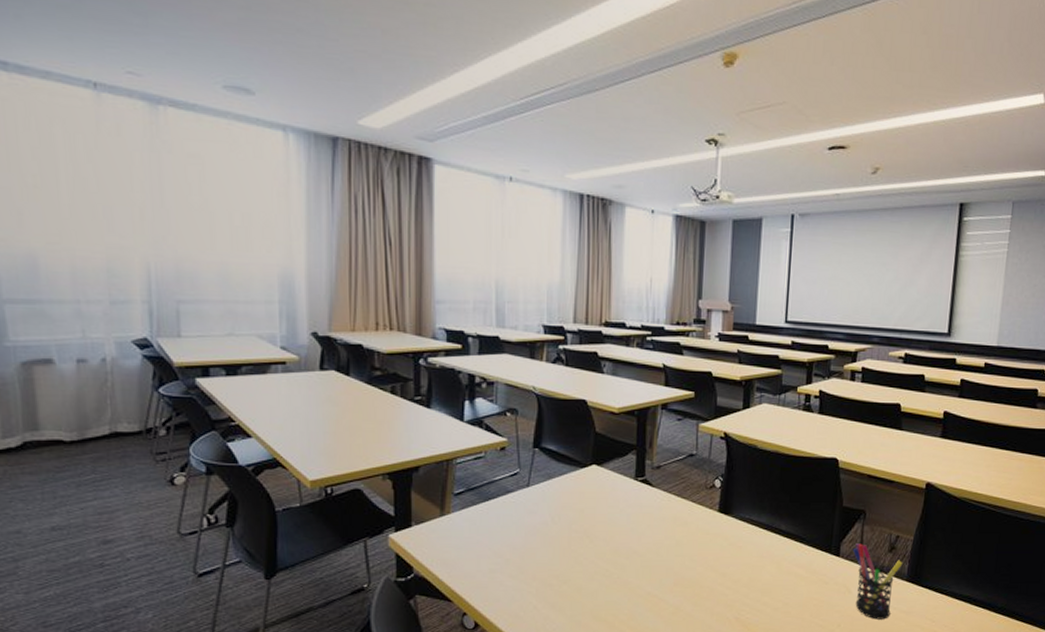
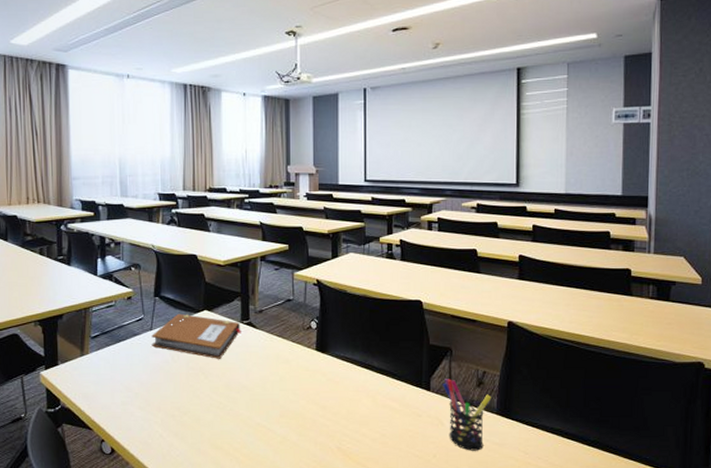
notebook: none [528,467,635,521] -> present [151,313,241,359]

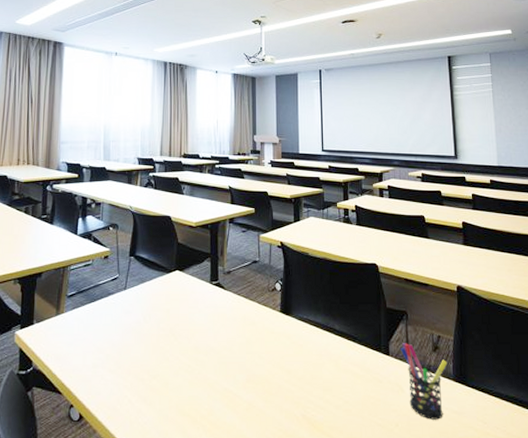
notebook: present [151,313,241,359] -> none [125,273,210,320]

